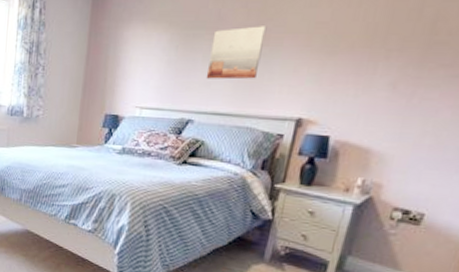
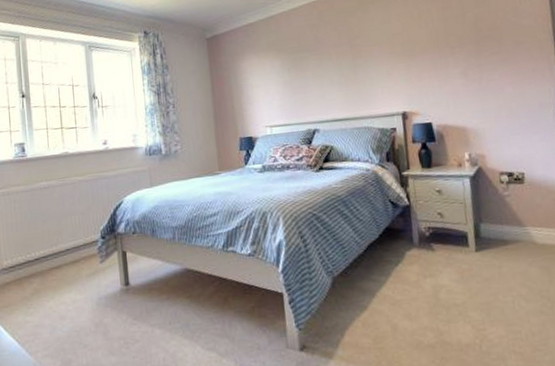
wall art: present [205,26,267,80] -> none [316,42,360,92]

